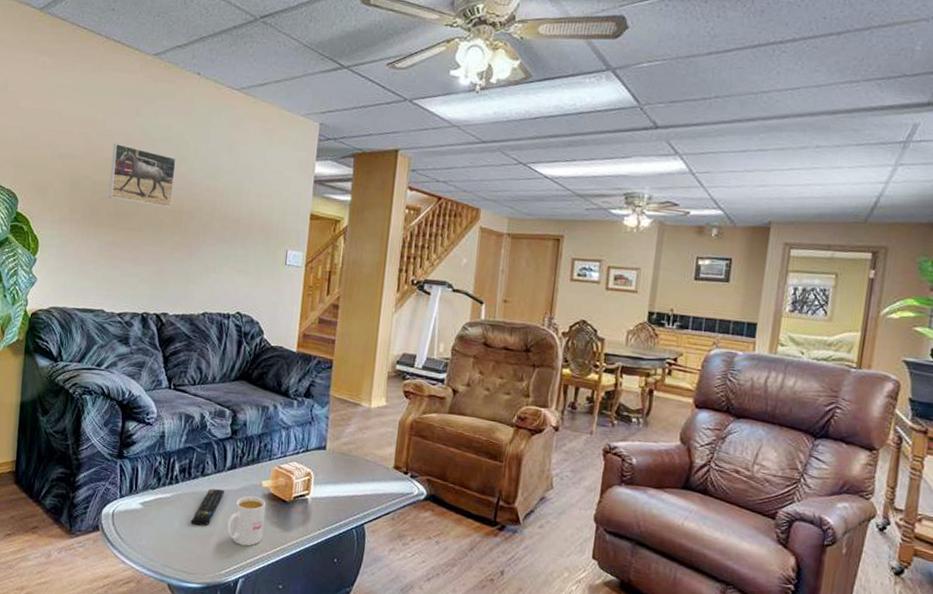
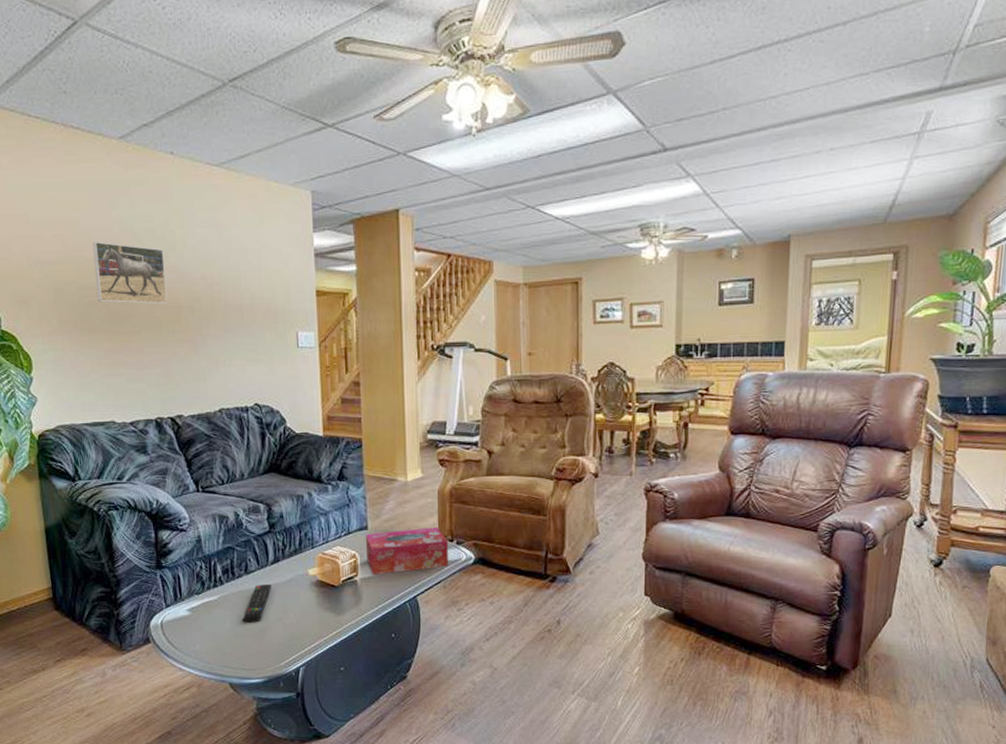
mug: present [226,495,266,546] -> none [279,586,317,635]
tissue box: none [321,453,403,499] -> present [366,527,449,575]

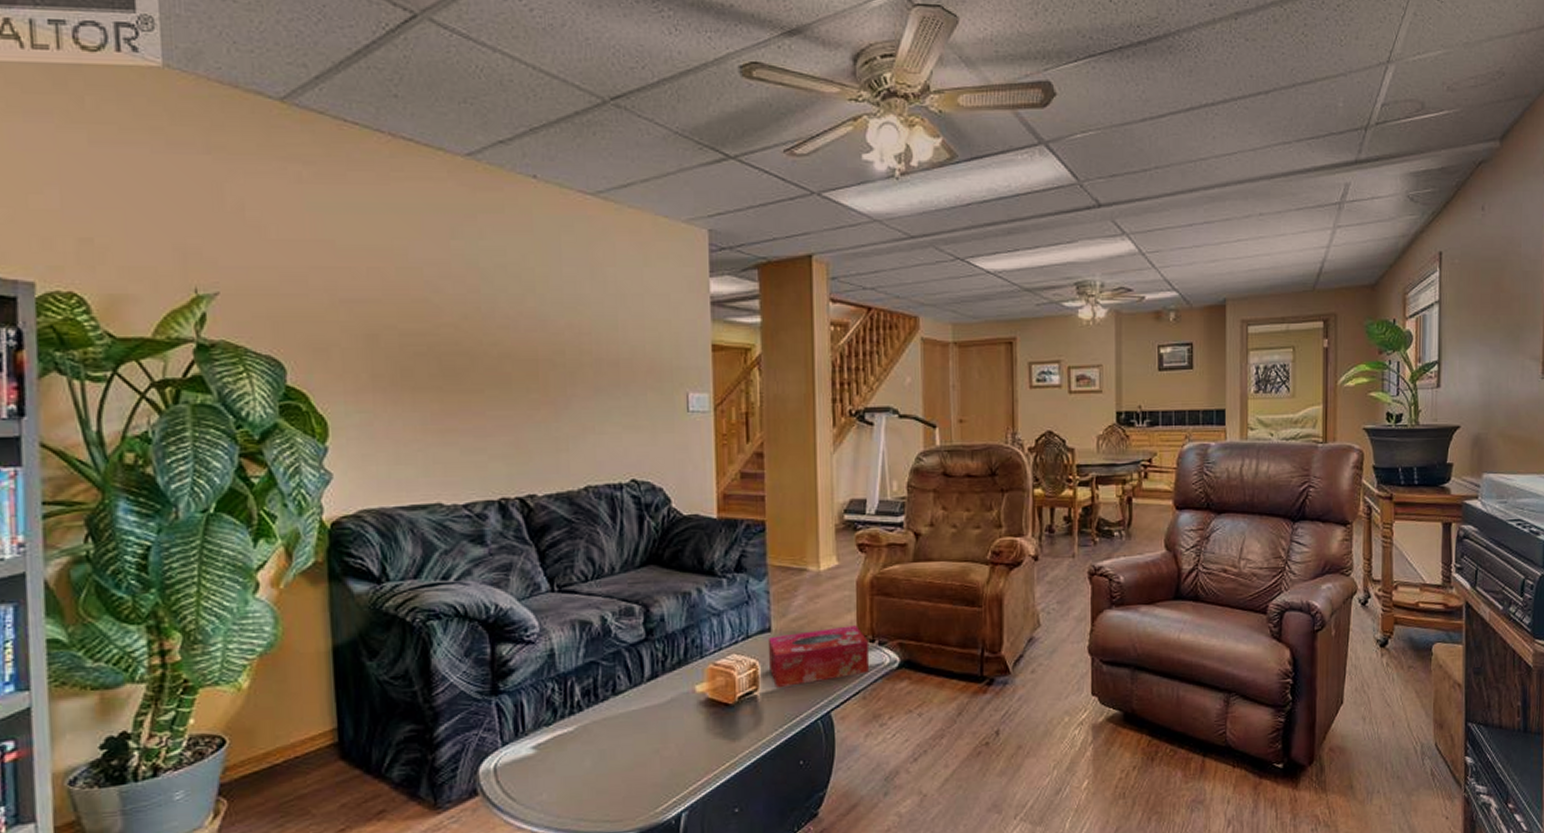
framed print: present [93,242,168,305] -> none [424,278,521,357]
remote control: present [243,585,271,624] -> none [607,707,647,760]

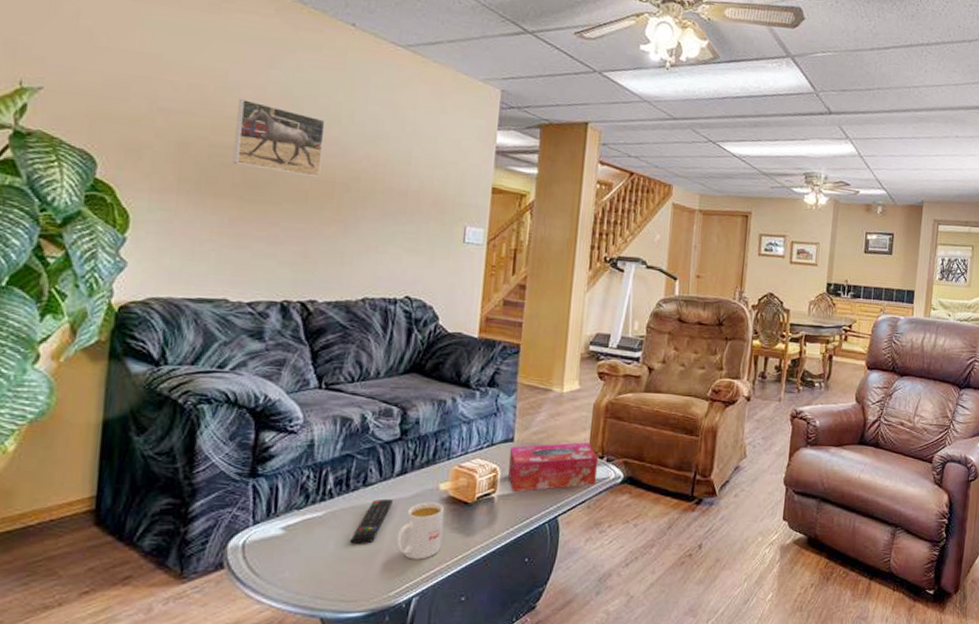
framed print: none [424,278,521,357] -> present [233,99,326,178]
remote control: none [607,707,647,760] -> present [351,499,393,545]
mug: none [656,706,704,771] -> present [396,502,444,559]

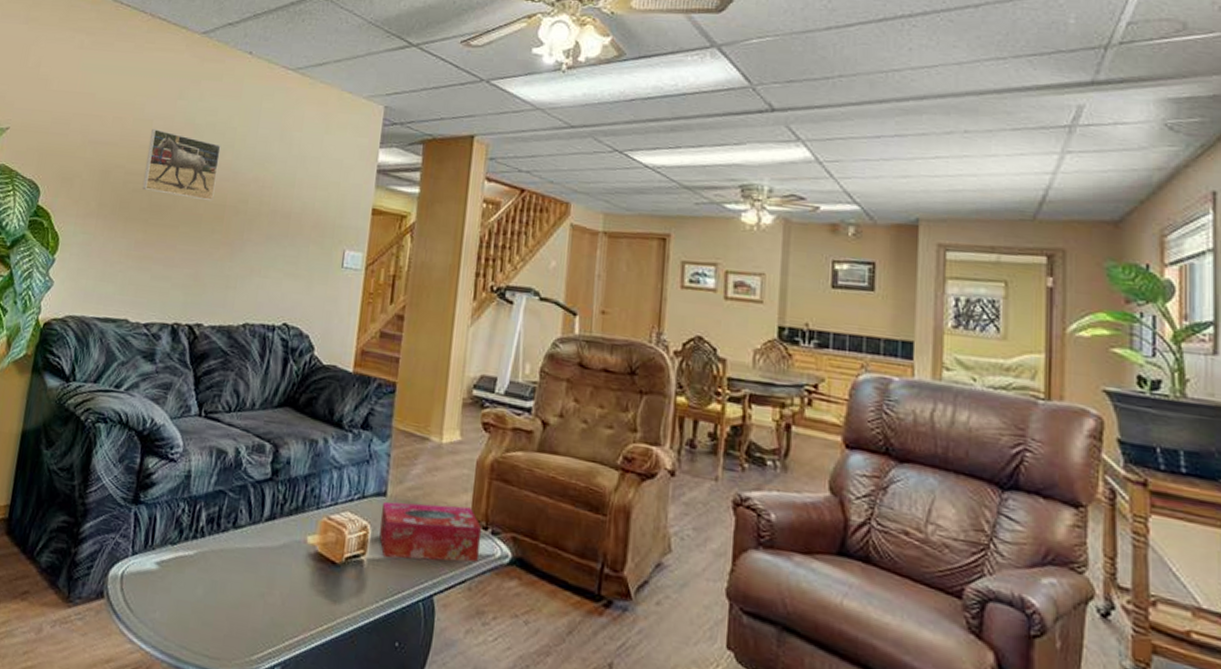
remote control: present [351,499,393,545] -> none [218,544,260,595]
mug: present [396,502,444,559] -> none [261,555,311,623]

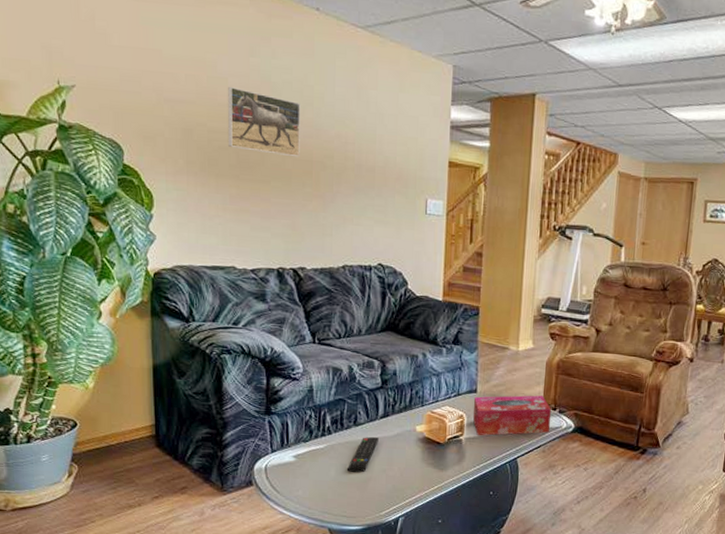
remote control: none [218,544,260,595] -> present [348,437,379,473]

